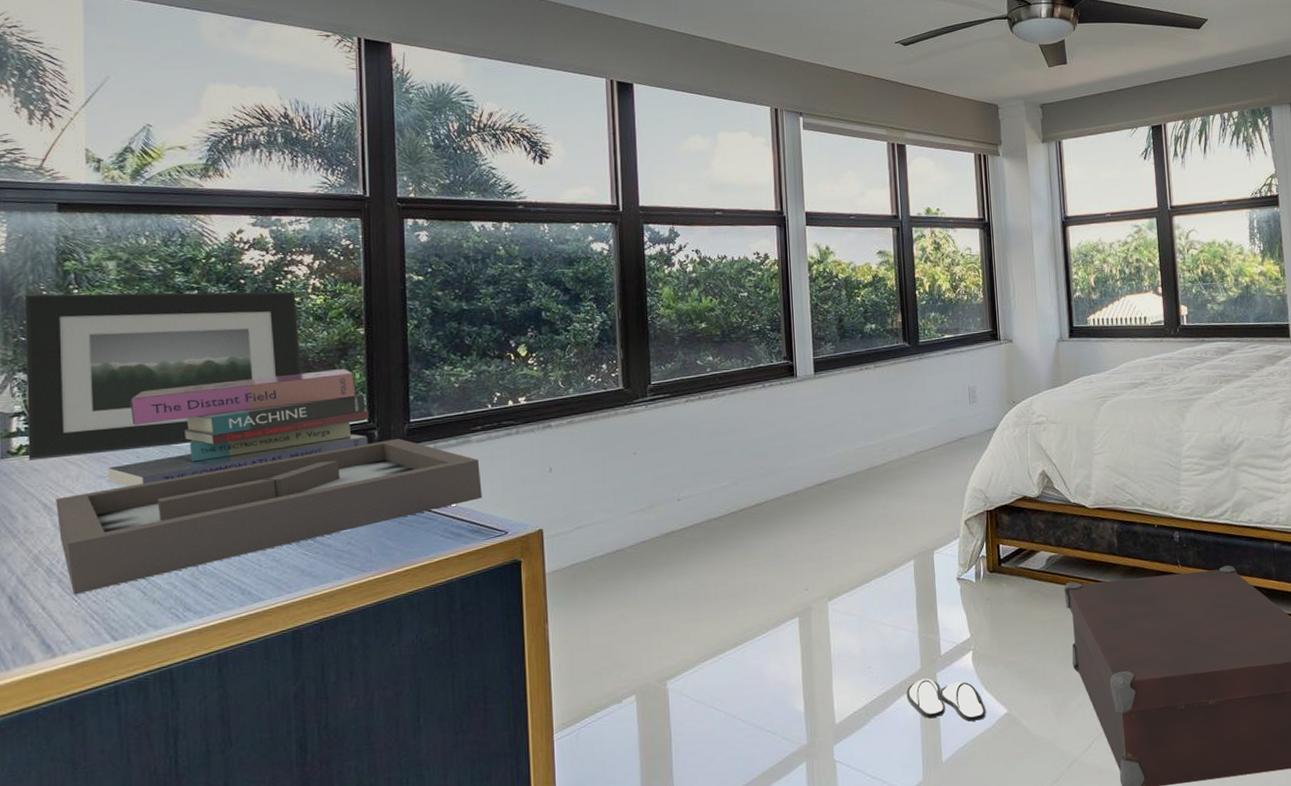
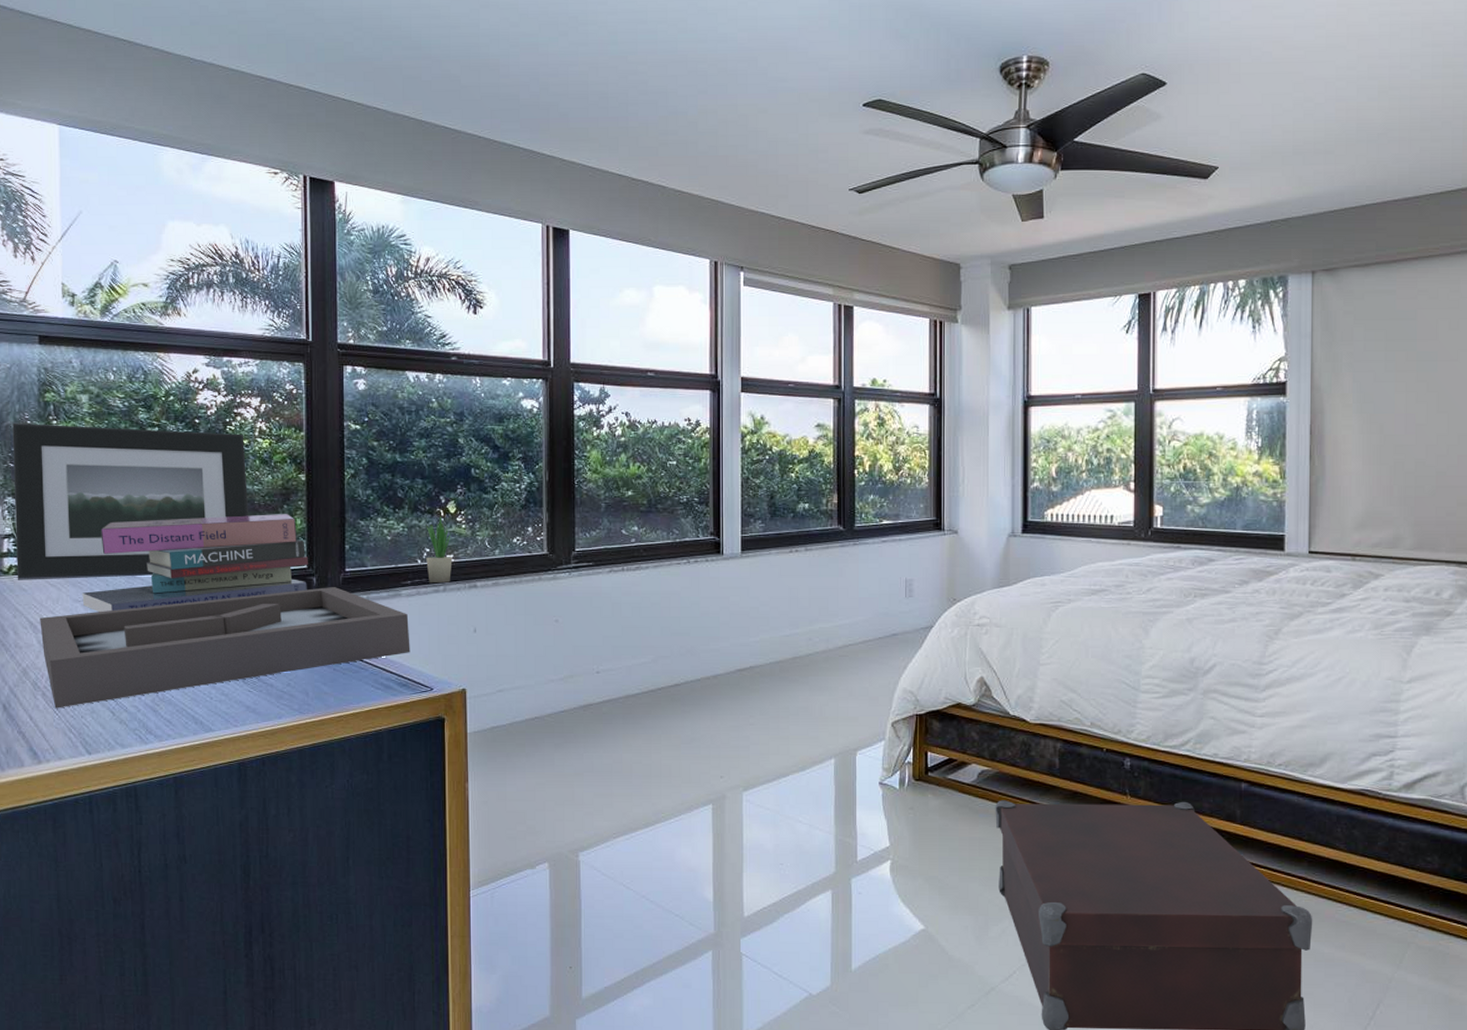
potted plant: none [495,358,525,427] -> present [426,514,453,584]
slippers: present [906,678,986,722] -> none [818,883,901,933]

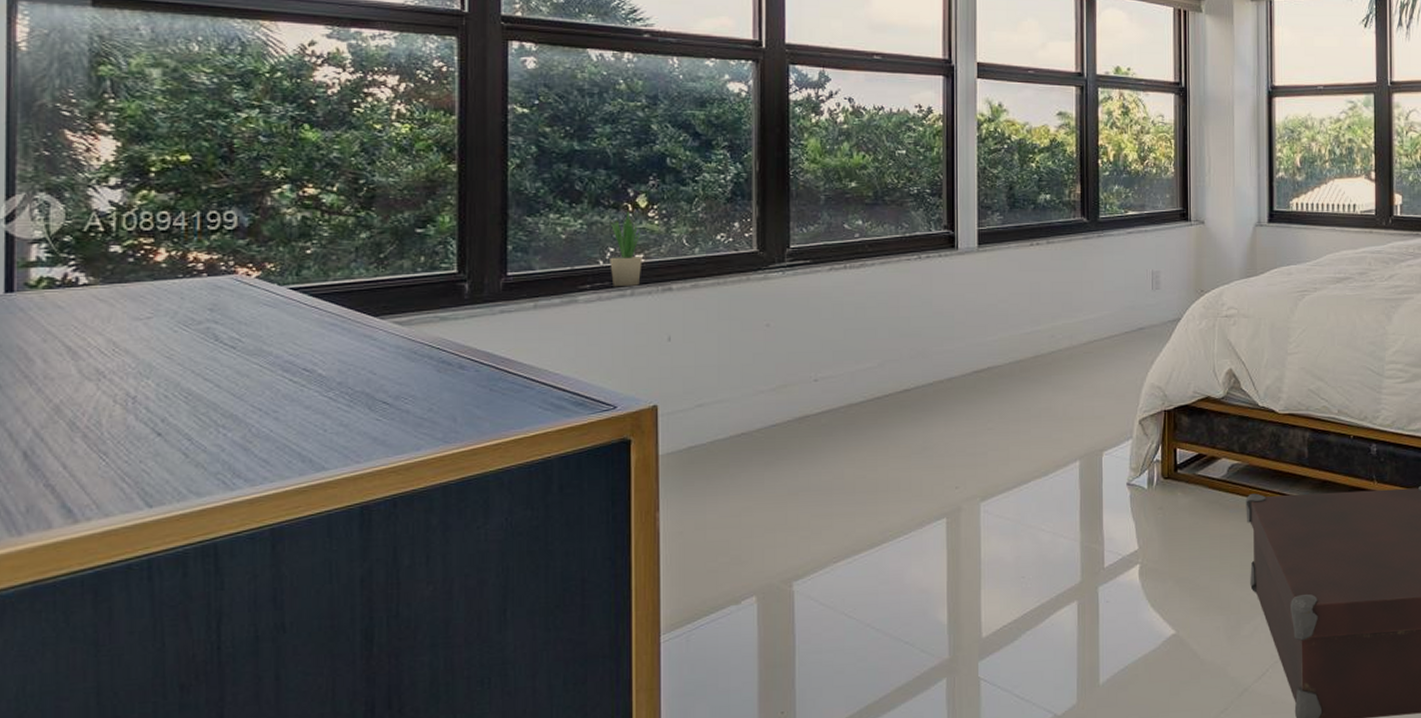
picture frame: present [12,422,249,580] -> none [49,101,381,295]
decorative tray: present [40,587,410,708] -> none [82,294,589,453]
books: present [82,514,309,613] -> none [145,210,460,333]

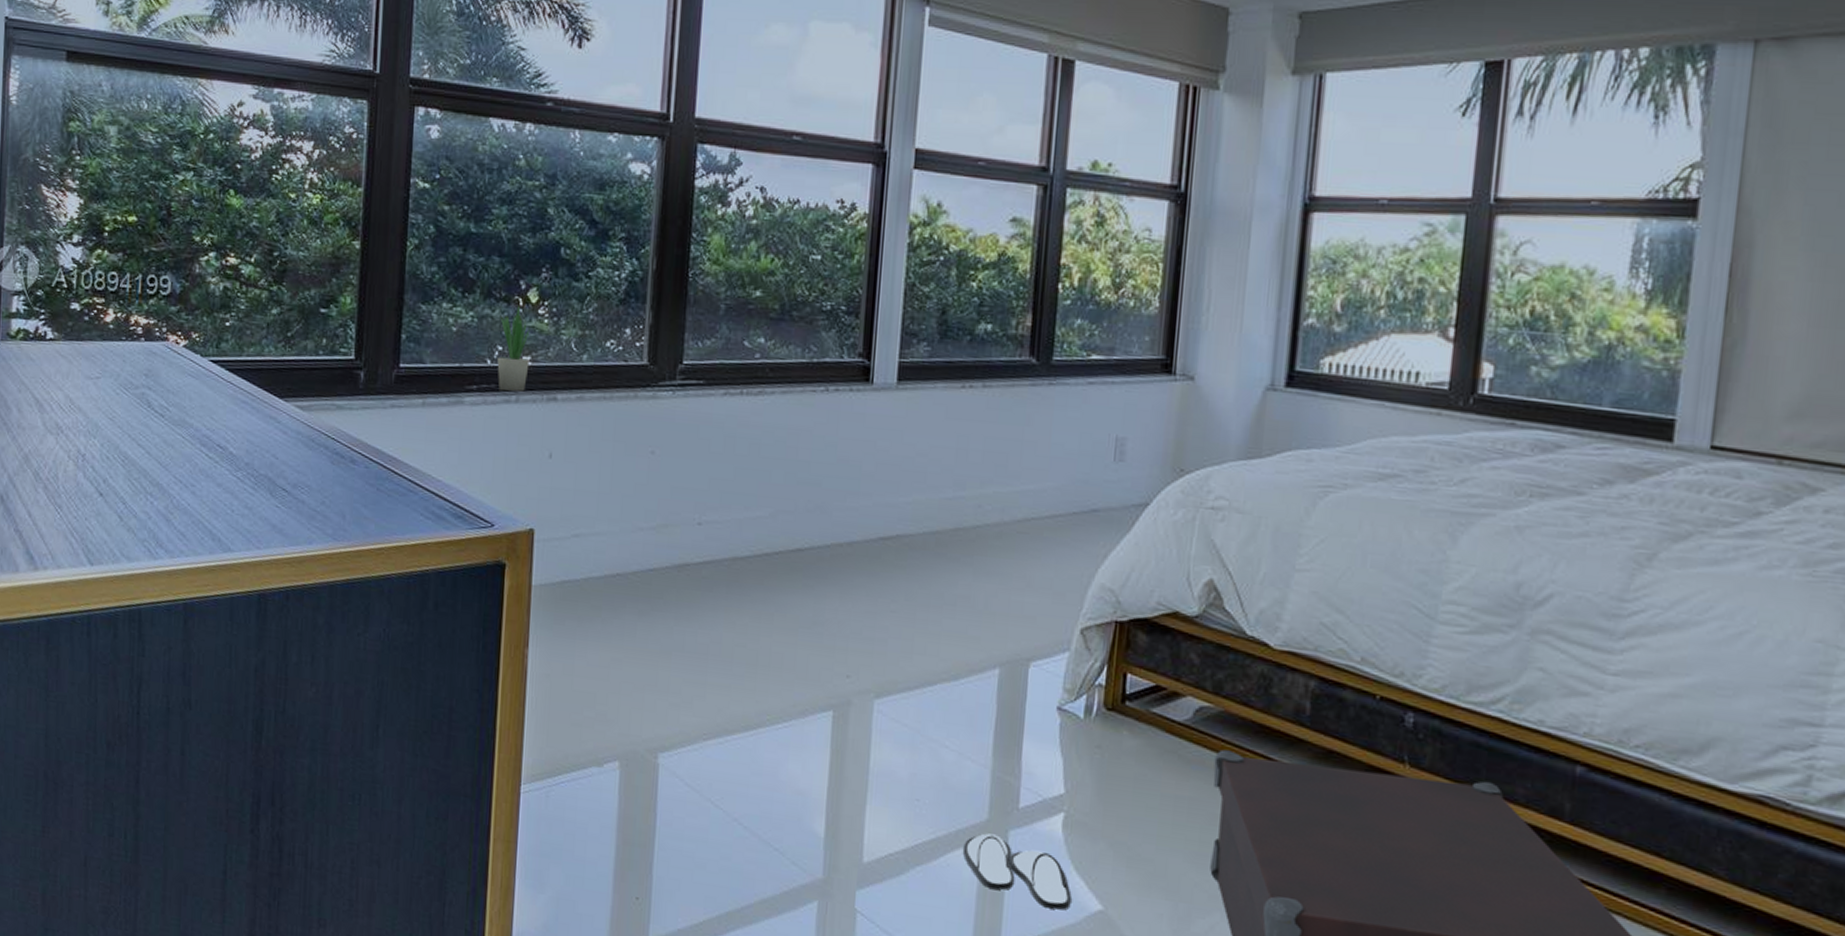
slippers: none [1063,592,1151,642] -> present [962,833,1072,910]

